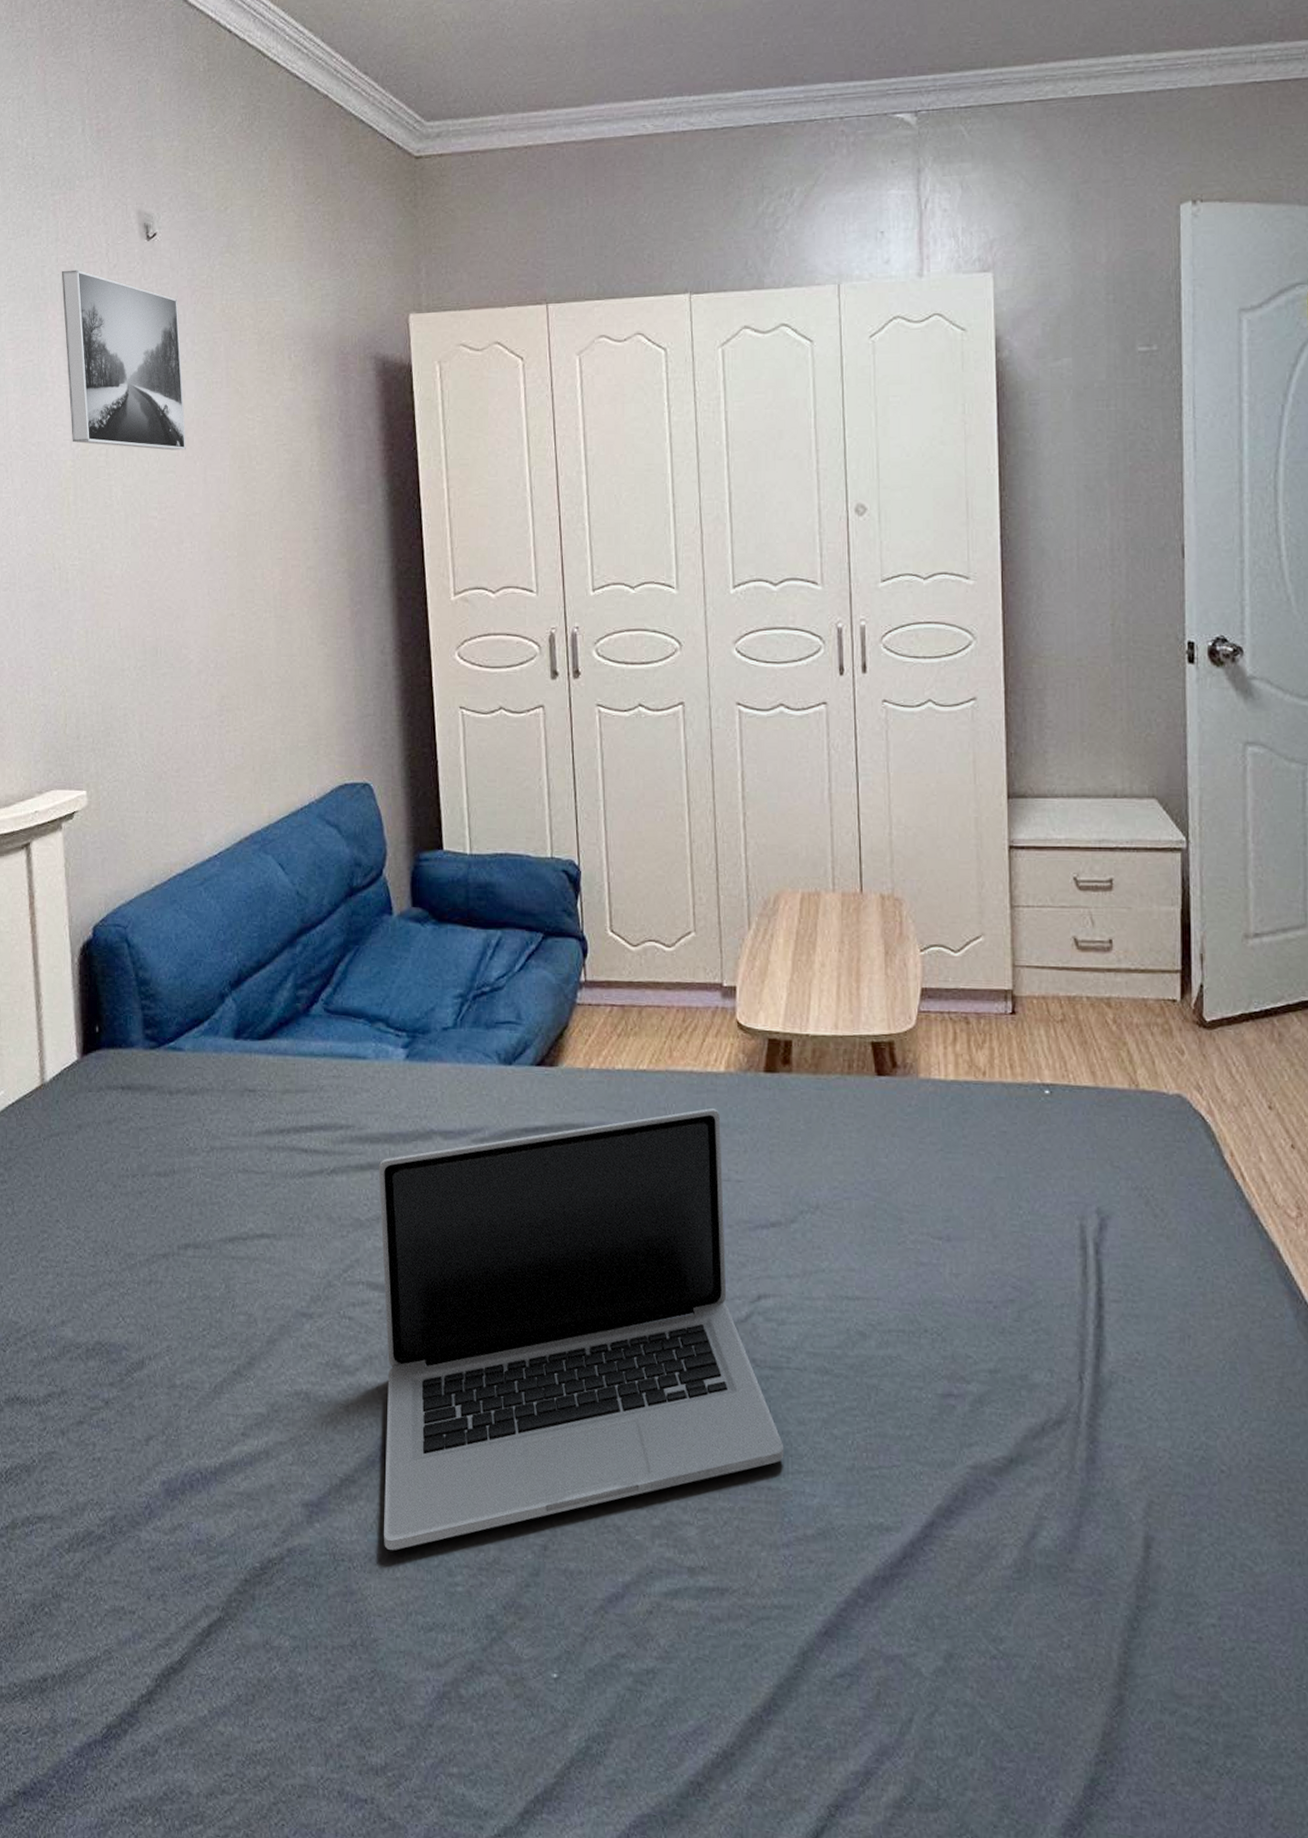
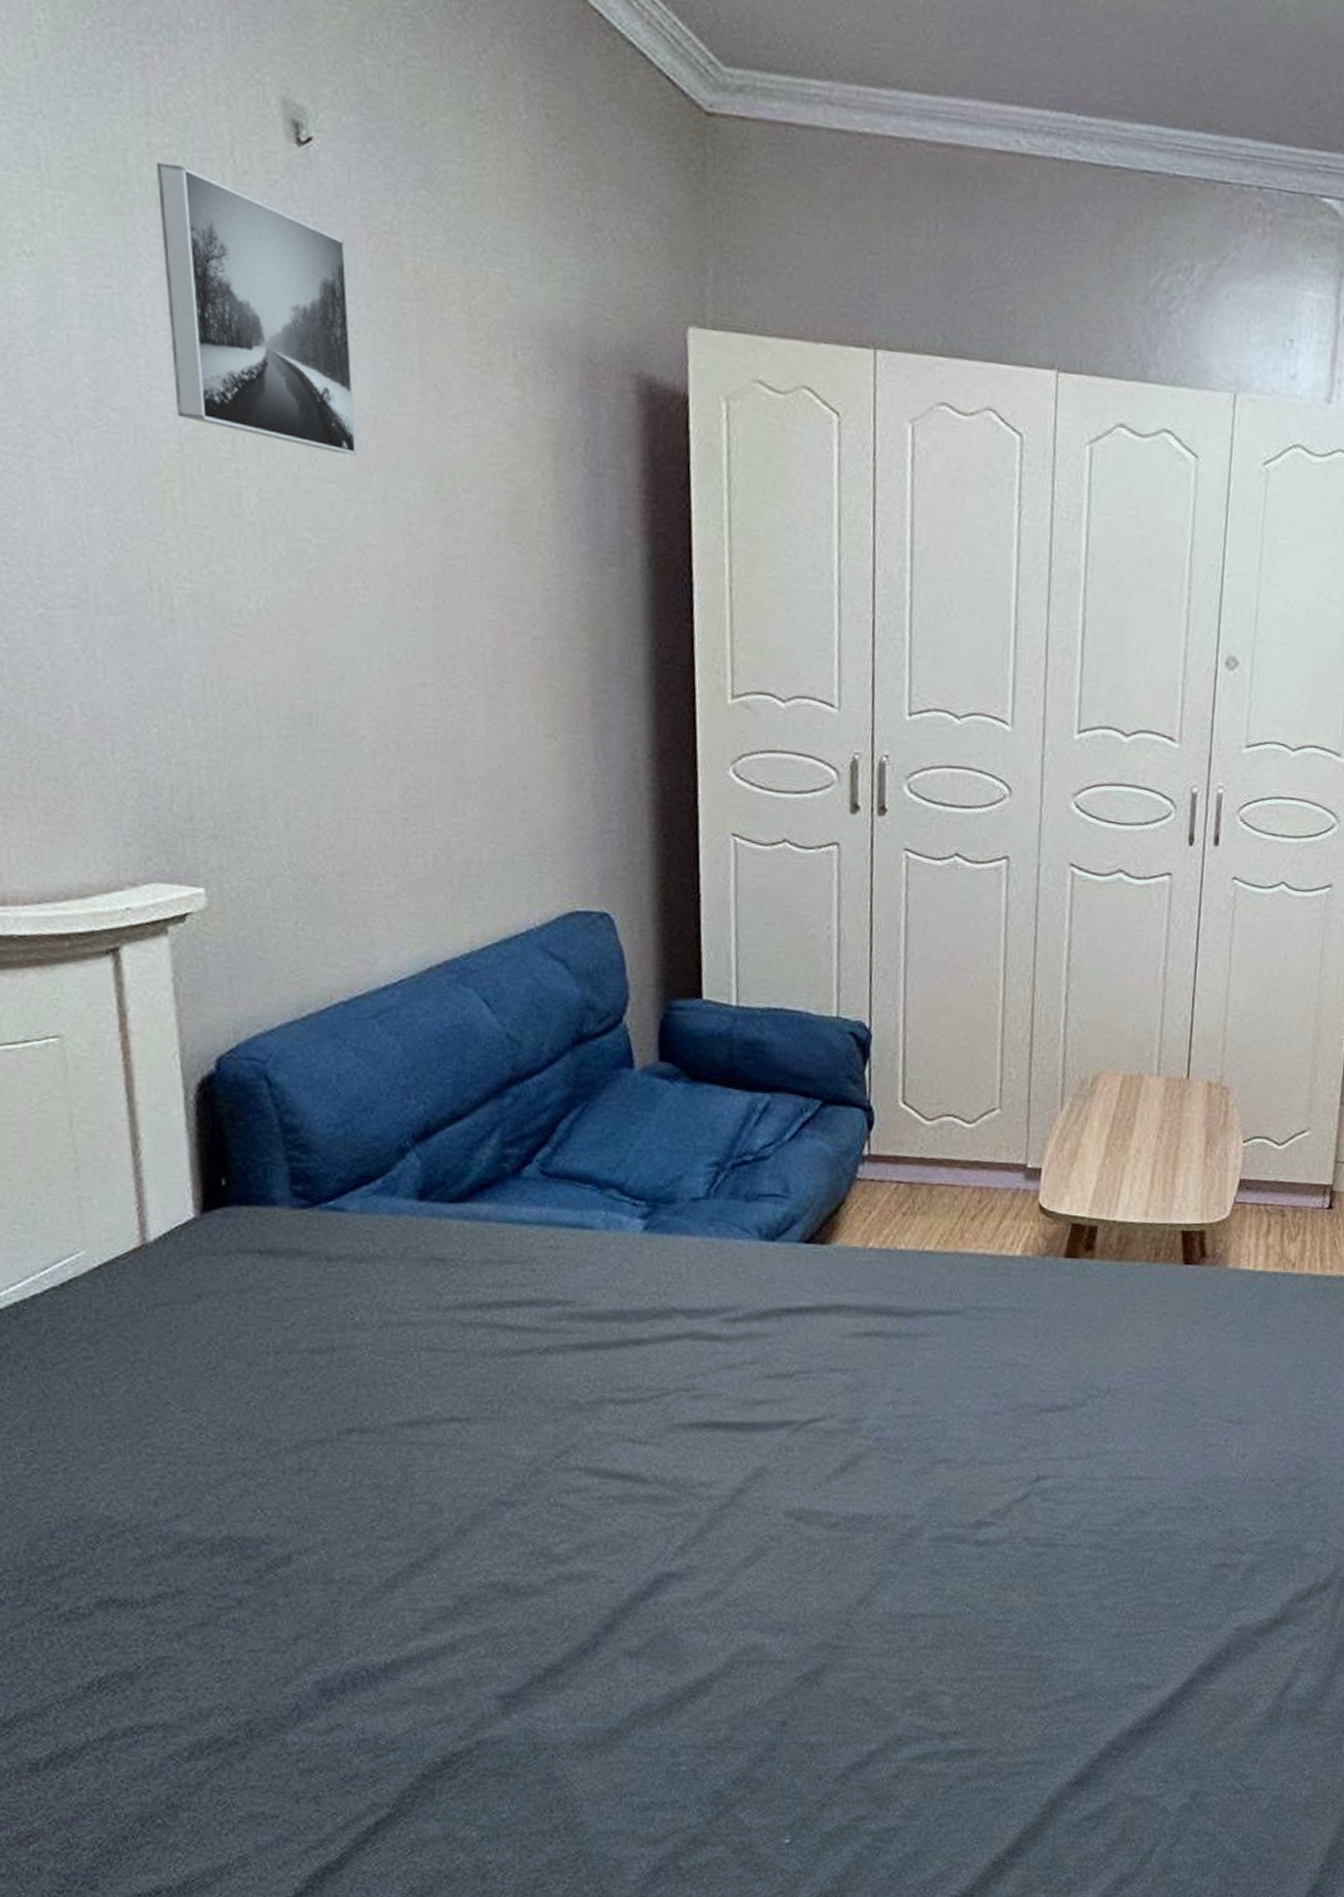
laptop: present [378,1107,784,1550] -> none [596,1291,1051,1736]

